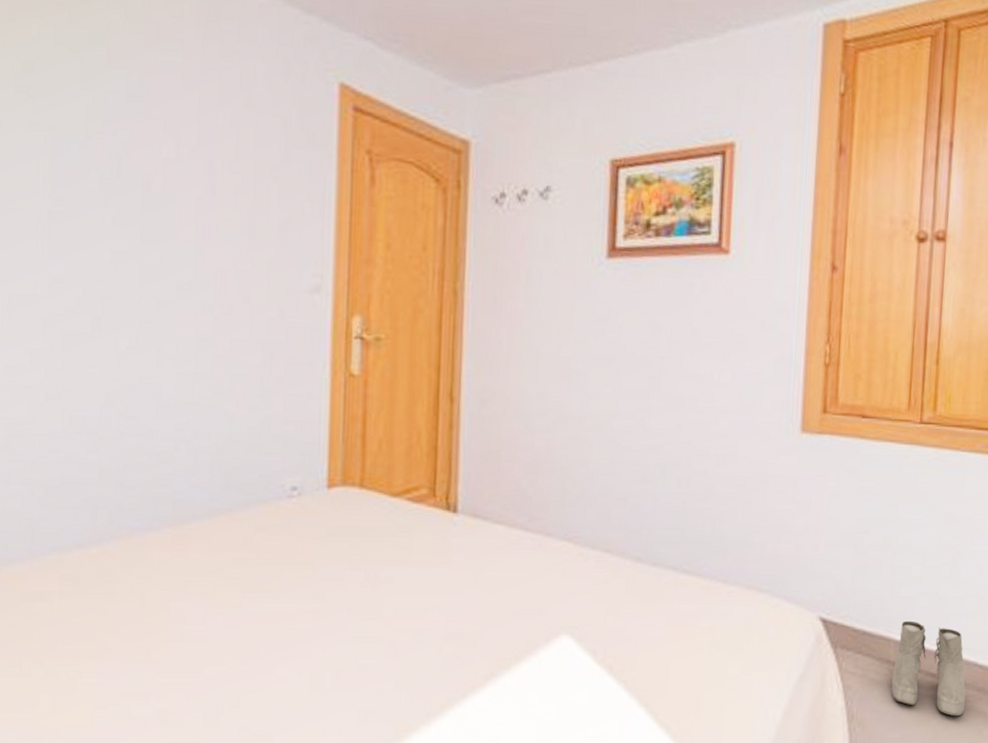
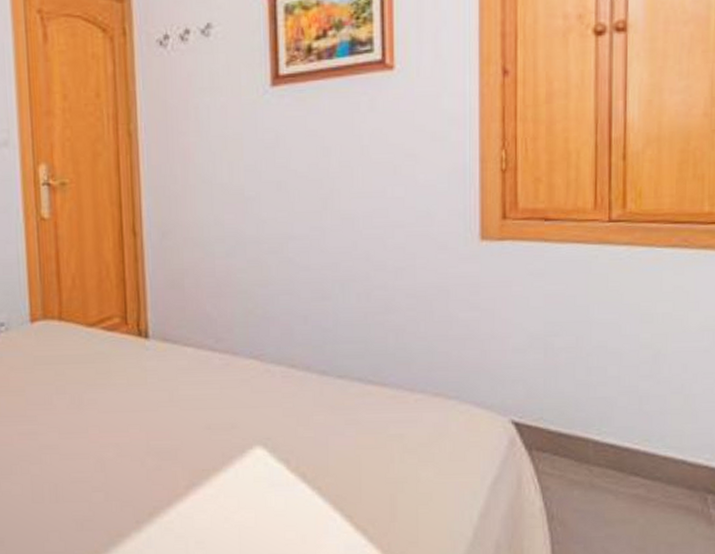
boots: present [891,620,966,717] -> none [592,420,675,515]

